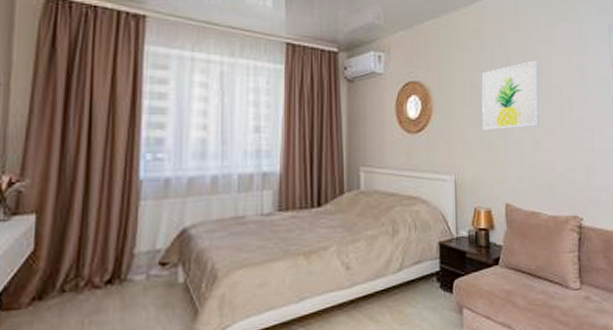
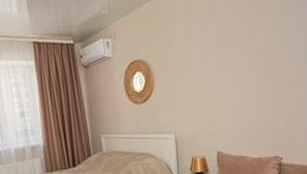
wall art: present [481,60,540,131] -> none [195,25,247,95]

